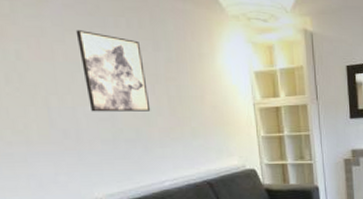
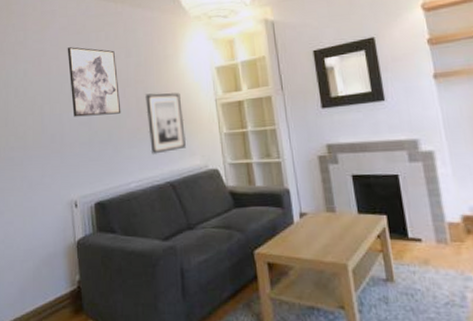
wall art: none [178,93,224,154] -> present [145,92,187,154]

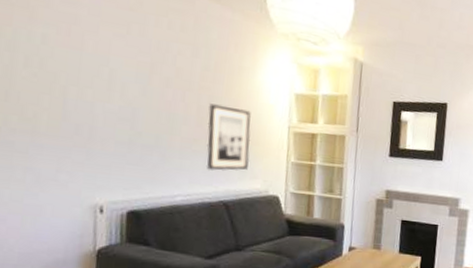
wall art: present [67,47,121,117] -> none [110,23,179,119]

